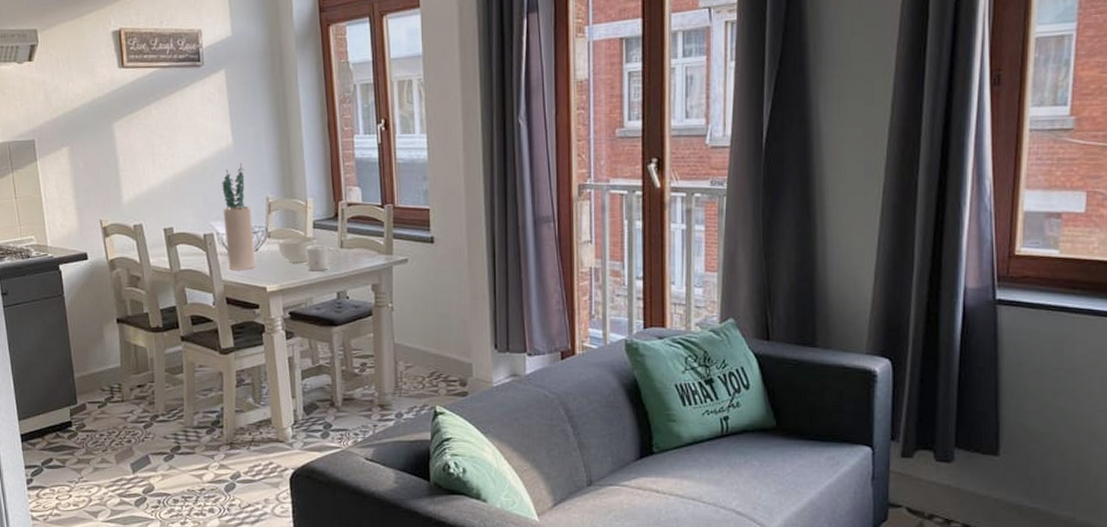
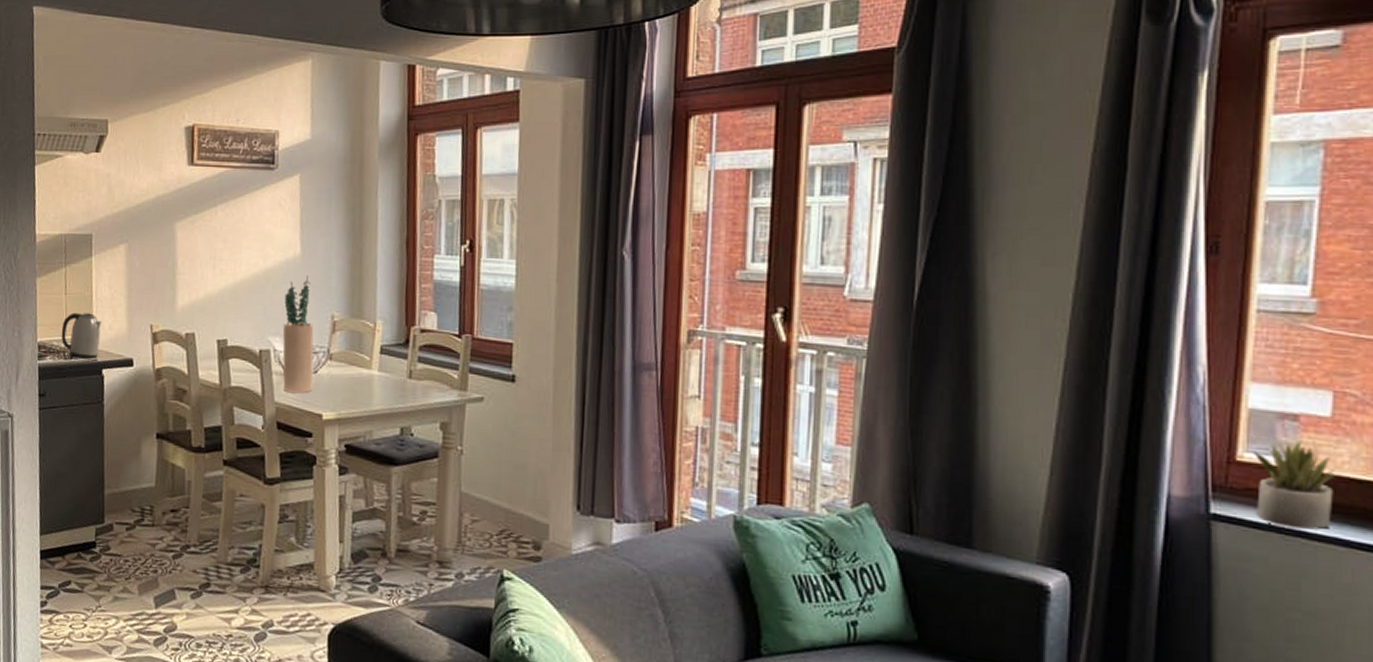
kettle: none [15,214,54,257] -> present [61,312,102,360]
bowl: present [278,237,319,263] -> none [339,361,385,391]
mug: present [306,245,336,272] -> none [369,373,403,402]
succulent plant: none [1027,232,1091,305] -> present [1253,439,1340,530]

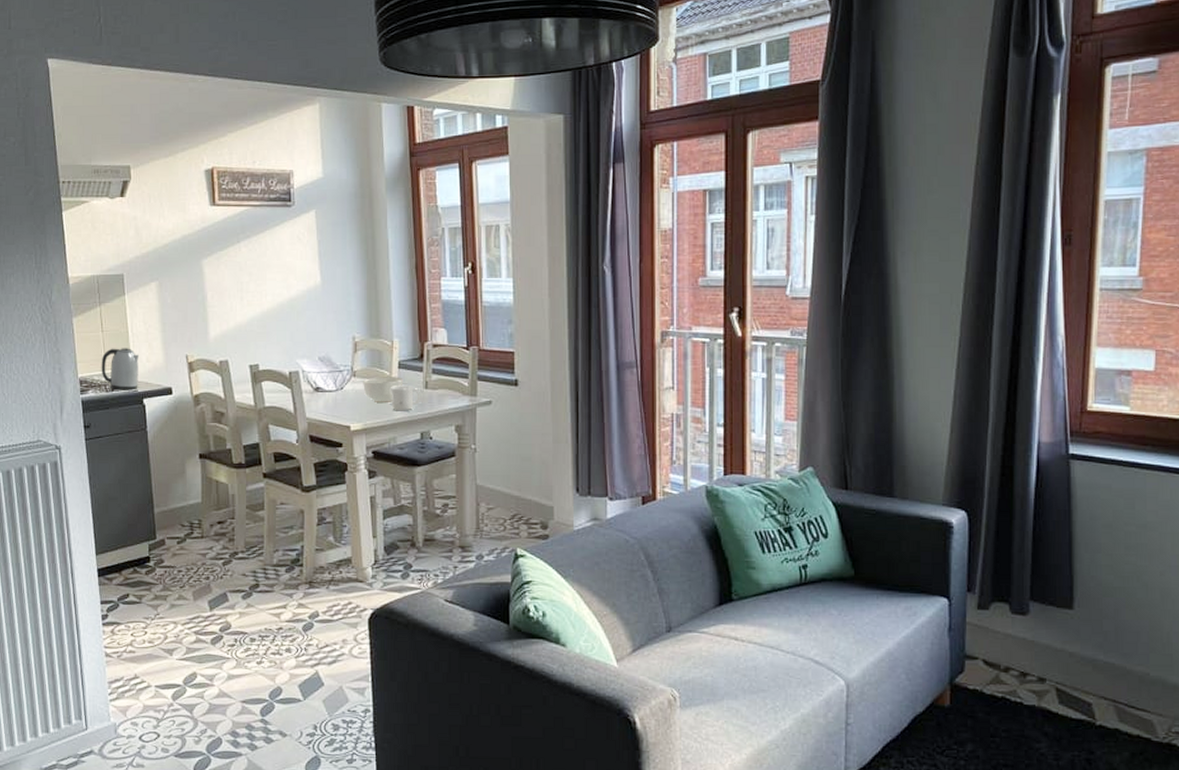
vase: present [282,275,314,394] -> none [309,302,340,409]
bowl: none [339,361,385,391] -> present [363,377,404,402]
mug: none [369,373,403,402] -> present [391,386,420,411]
succulent plant: present [1253,439,1340,530] -> none [1099,389,1161,461]

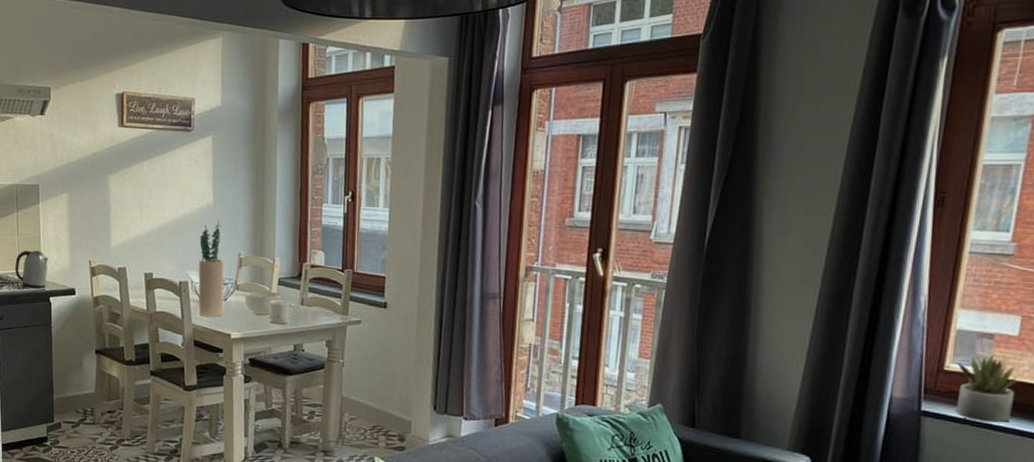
vase: none [309,302,340,409] -> present [198,220,224,318]
succulent plant: none [1099,389,1161,461] -> present [956,353,1021,423]

